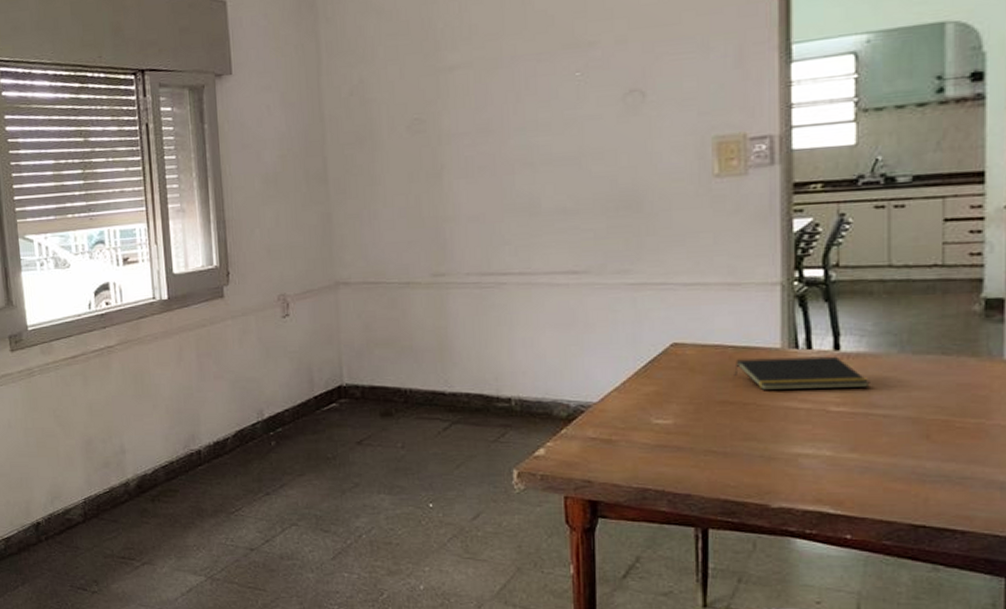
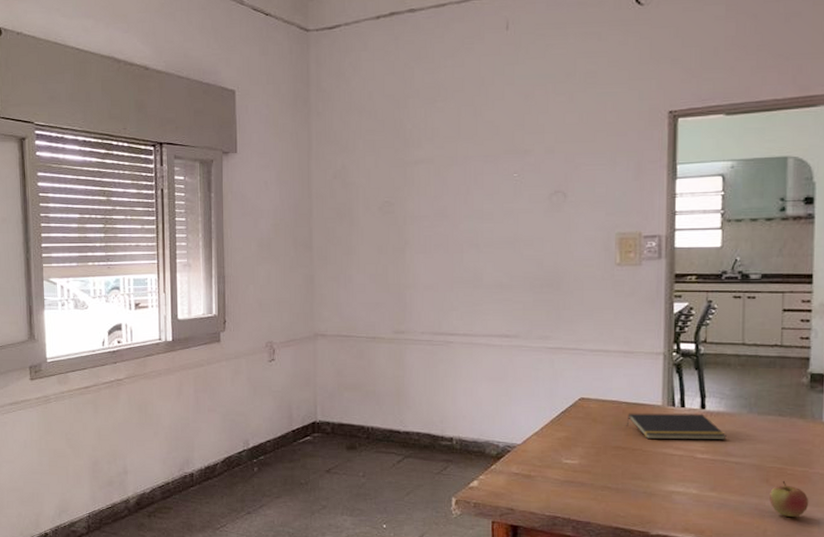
apple: none [932,435,987,483] -> present [769,480,809,518]

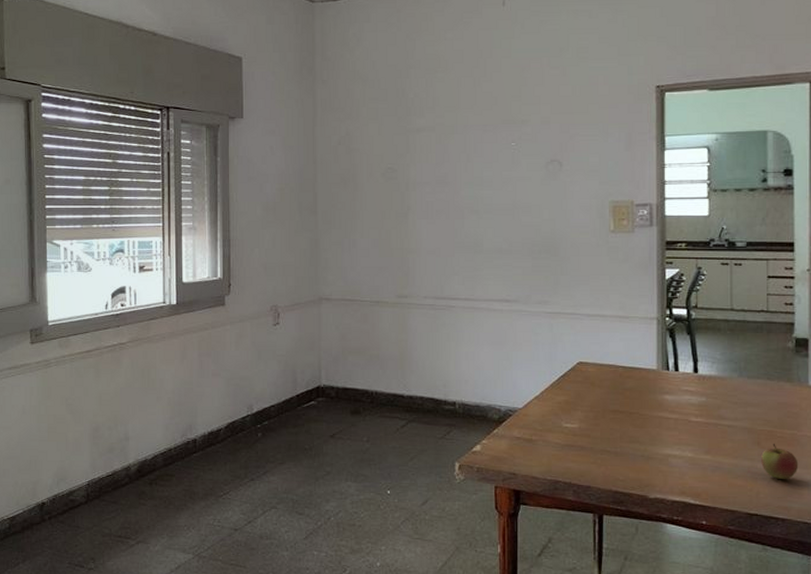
notepad: present [626,413,727,440] -> none [623,377,719,404]

